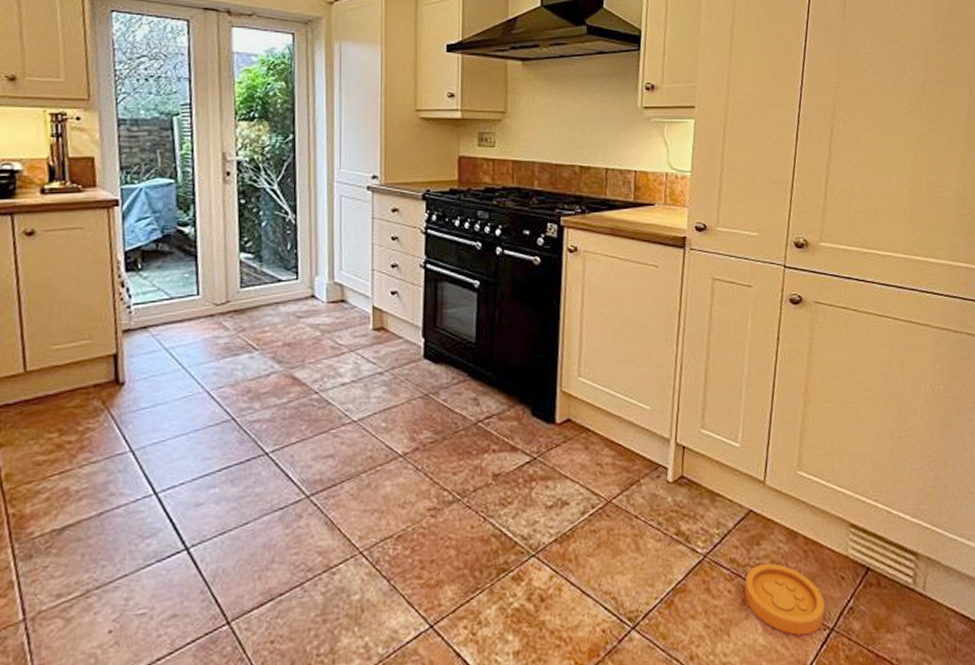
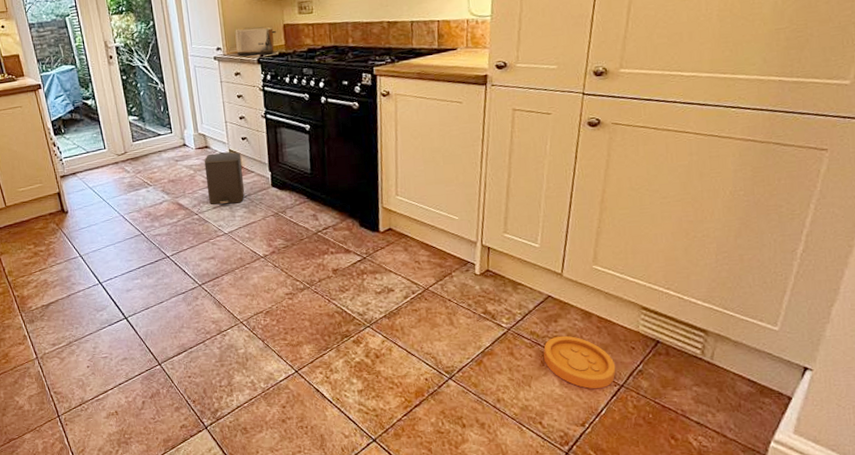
pedal bin: none [335,309,388,381] -> present [204,152,245,205]
toaster: none [398,154,449,190] -> present [235,25,276,56]

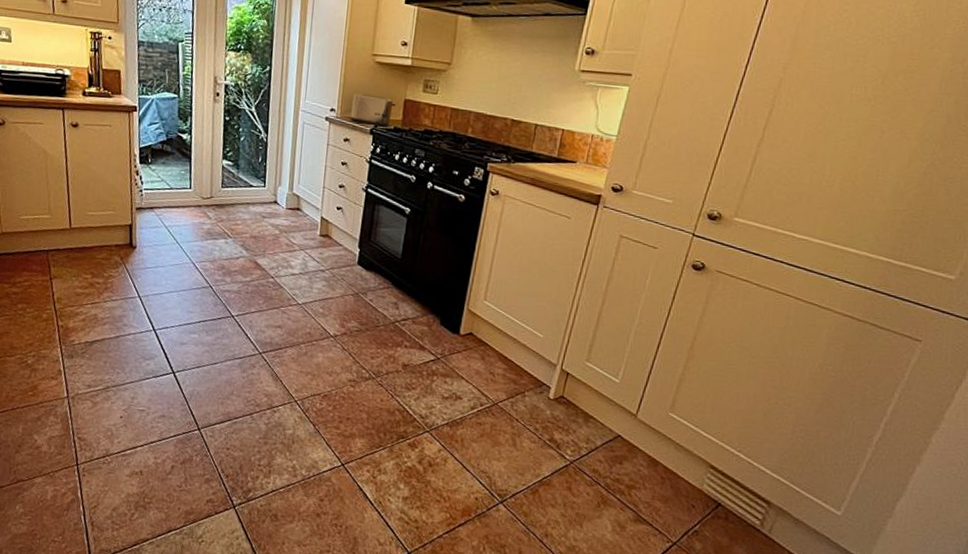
pedal bin: present [204,152,245,205] -> none [288,217,333,275]
pet bowl: present [543,335,616,389] -> none [600,479,672,543]

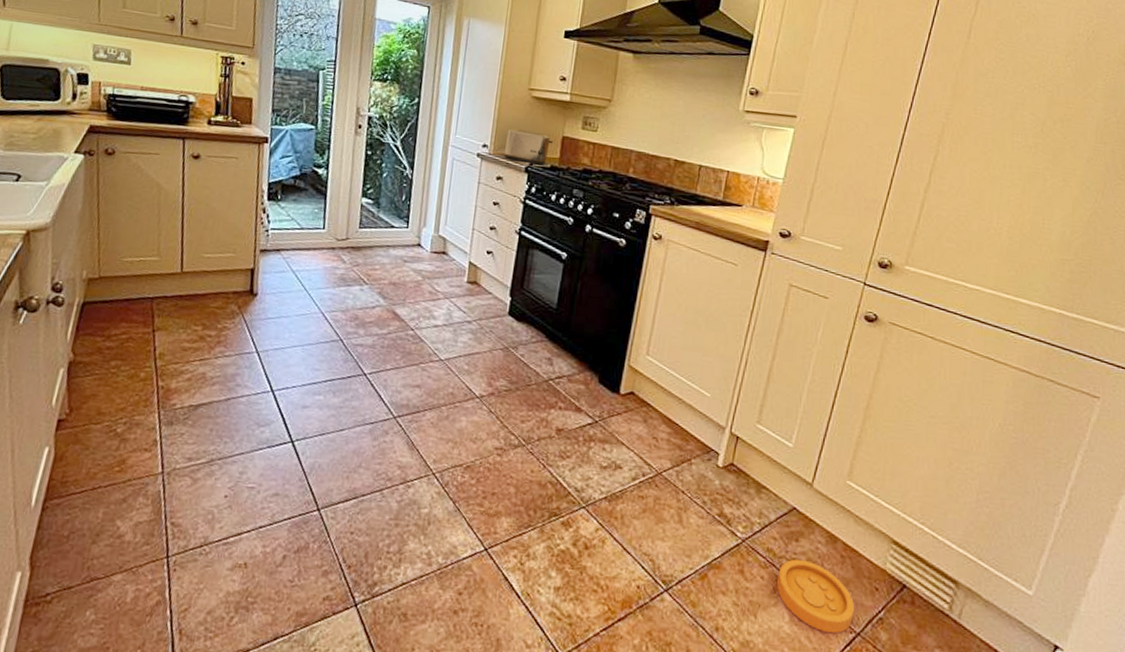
pet bowl: none [600,479,672,543] -> present [776,559,855,634]

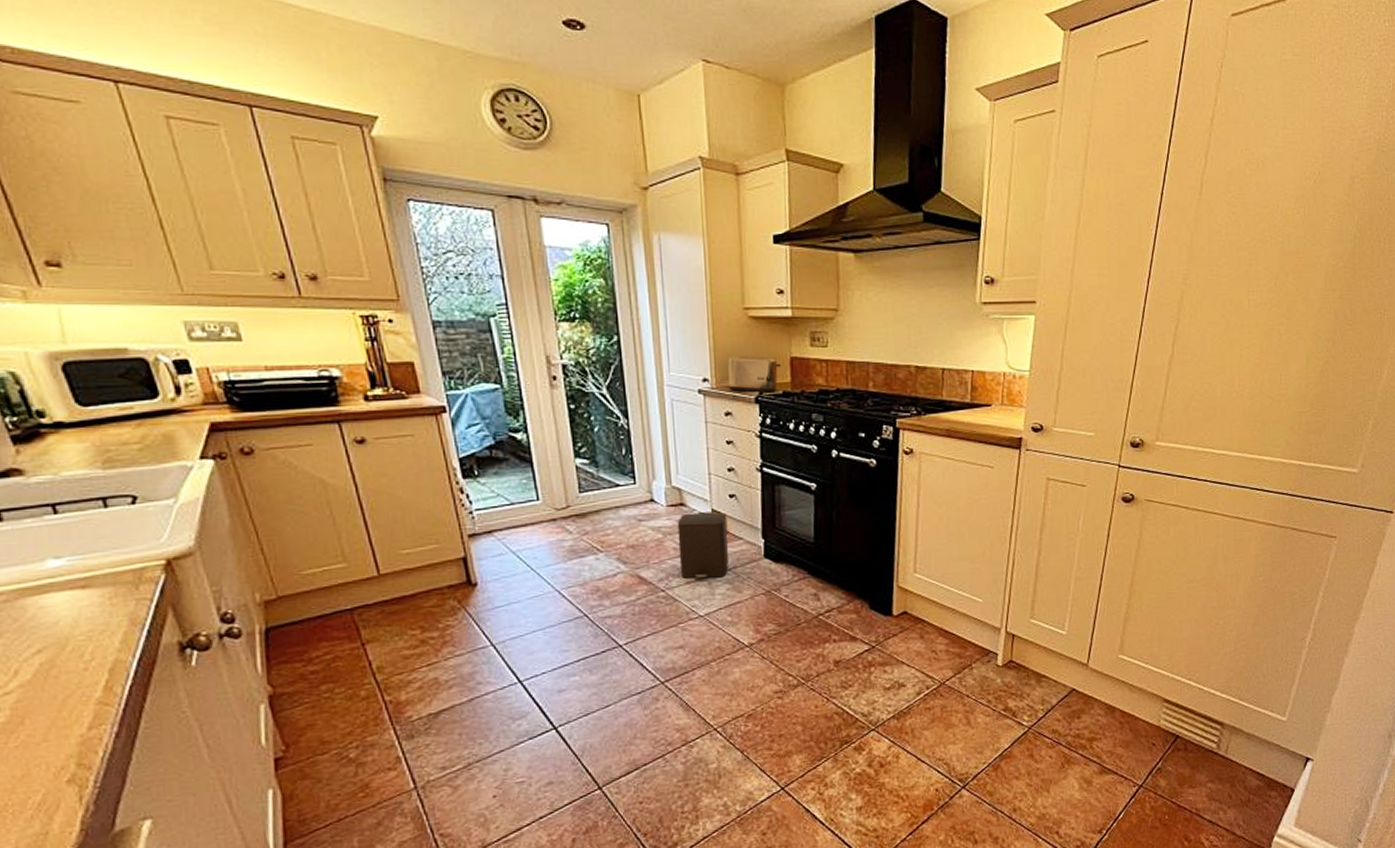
pedal bin: none [430,261,482,327] -> present [677,512,729,579]
pet bowl: present [776,559,855,634] -> none [1064,733,1136,792]

